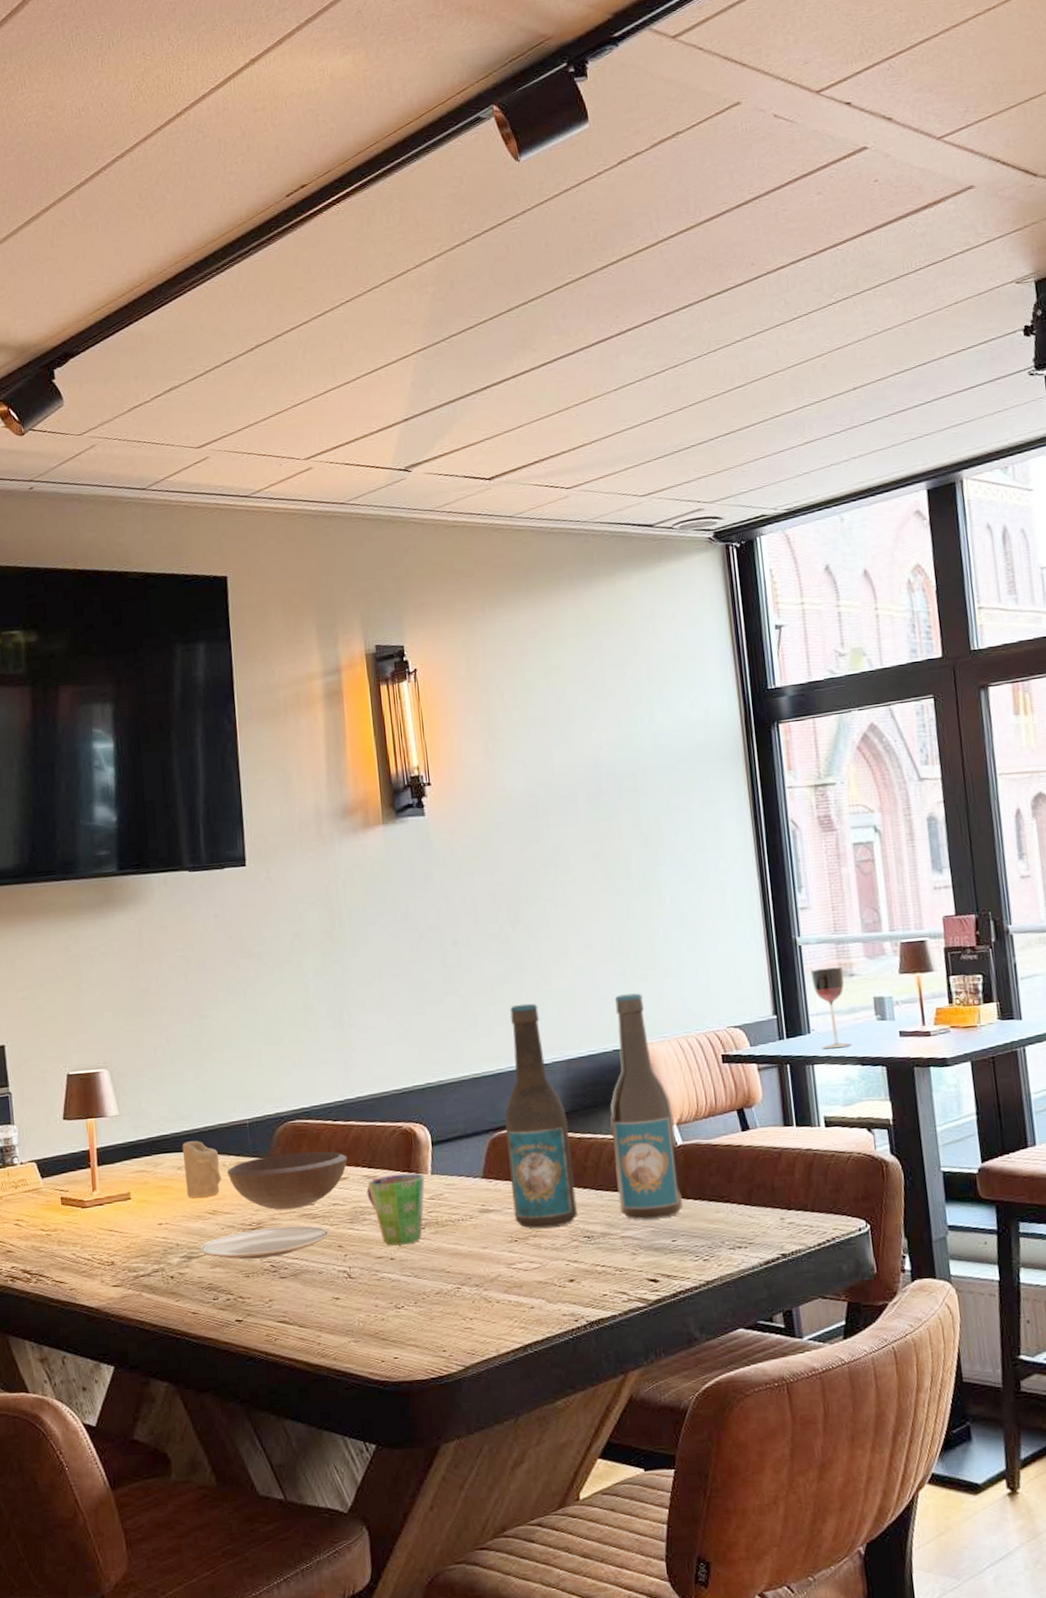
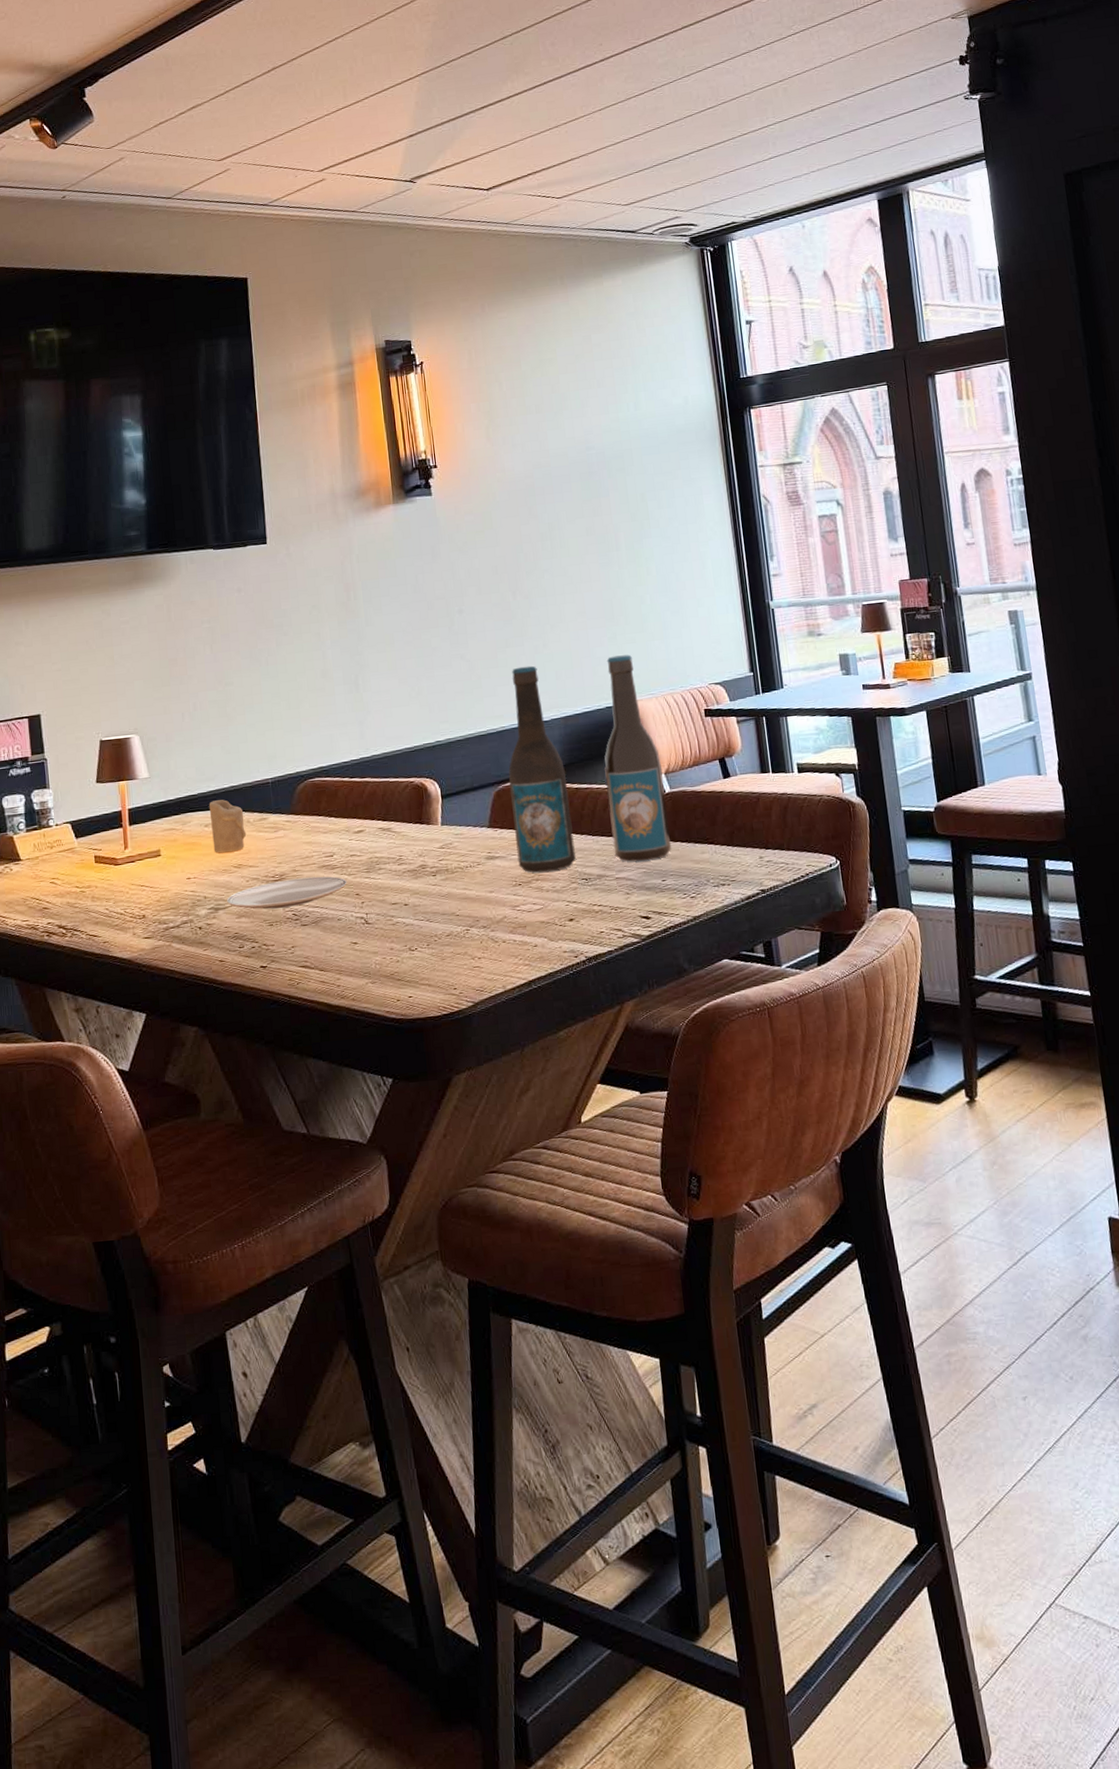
bowl: present [226,1151,348,1211] -> none [251,806,364,863]
cup: present [366,1173,425,1246] -> none [381,824,436,893]
wineglass: present [810,966,852,1049] -> none [782,627,821,702]

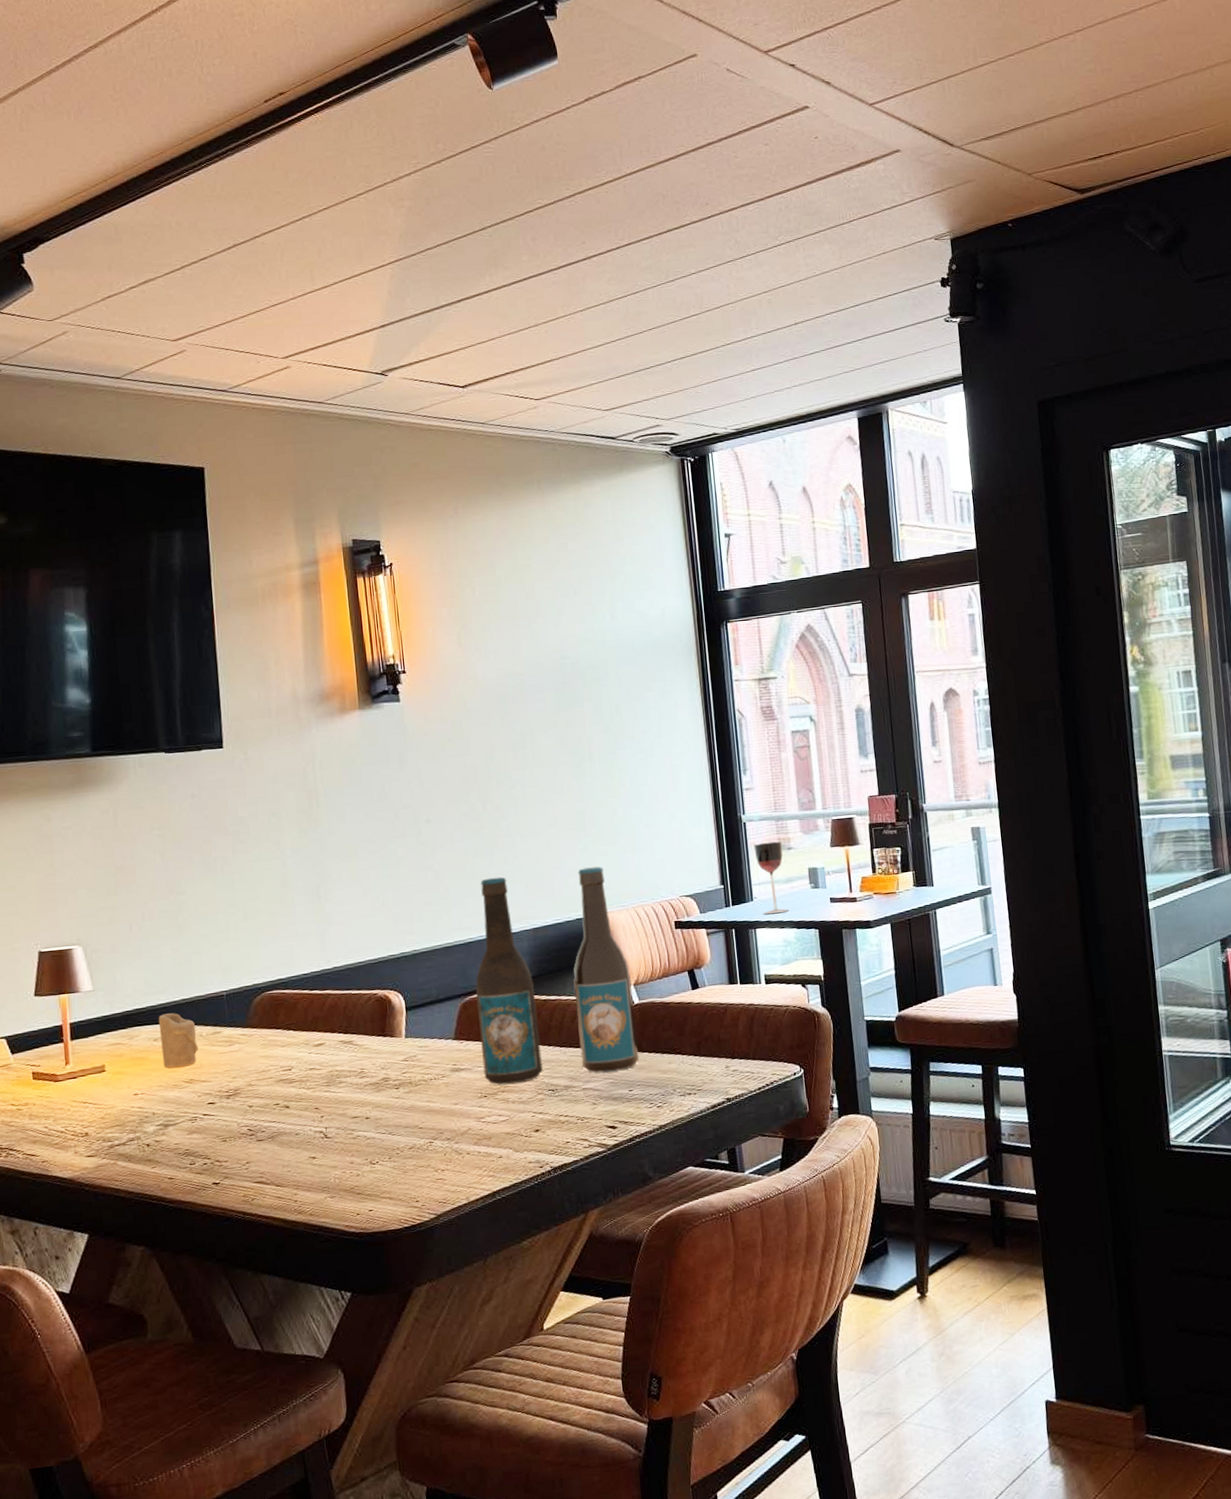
plate: present [227,876,347,909] -> none [177,1090,306,1125]
wineglass: none [782,627,821,702] -> present [753,841,789,915]

